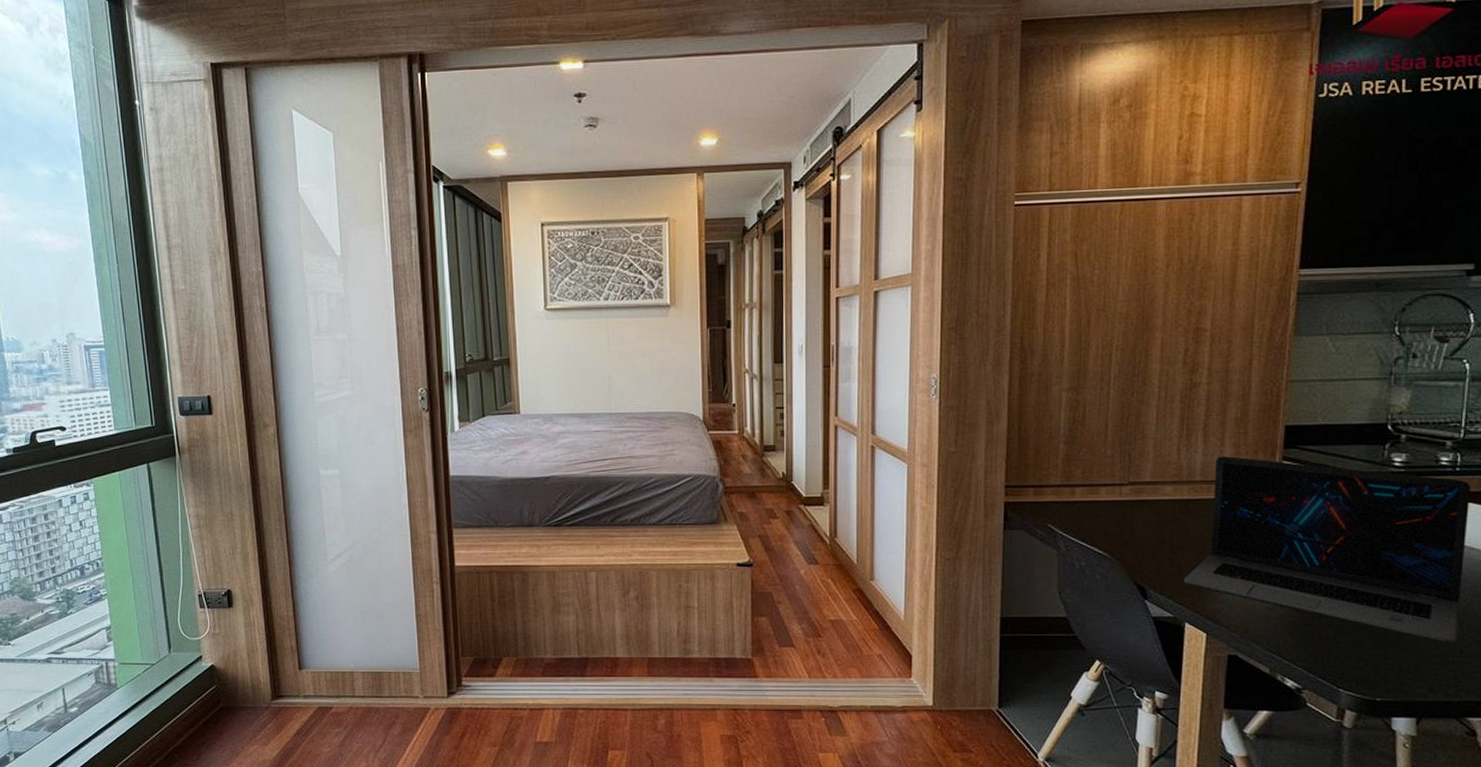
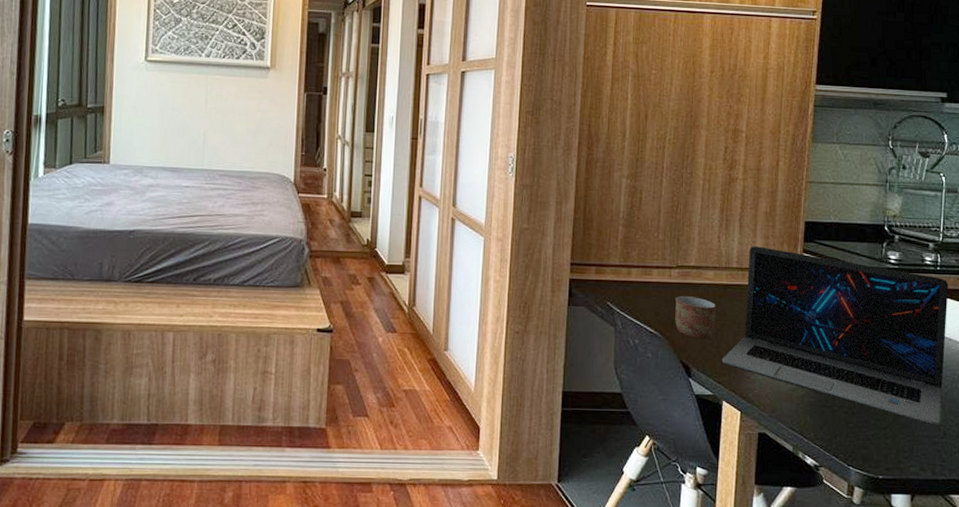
mug: none [1127,513,1177,558] -> present [675,295,717,338]

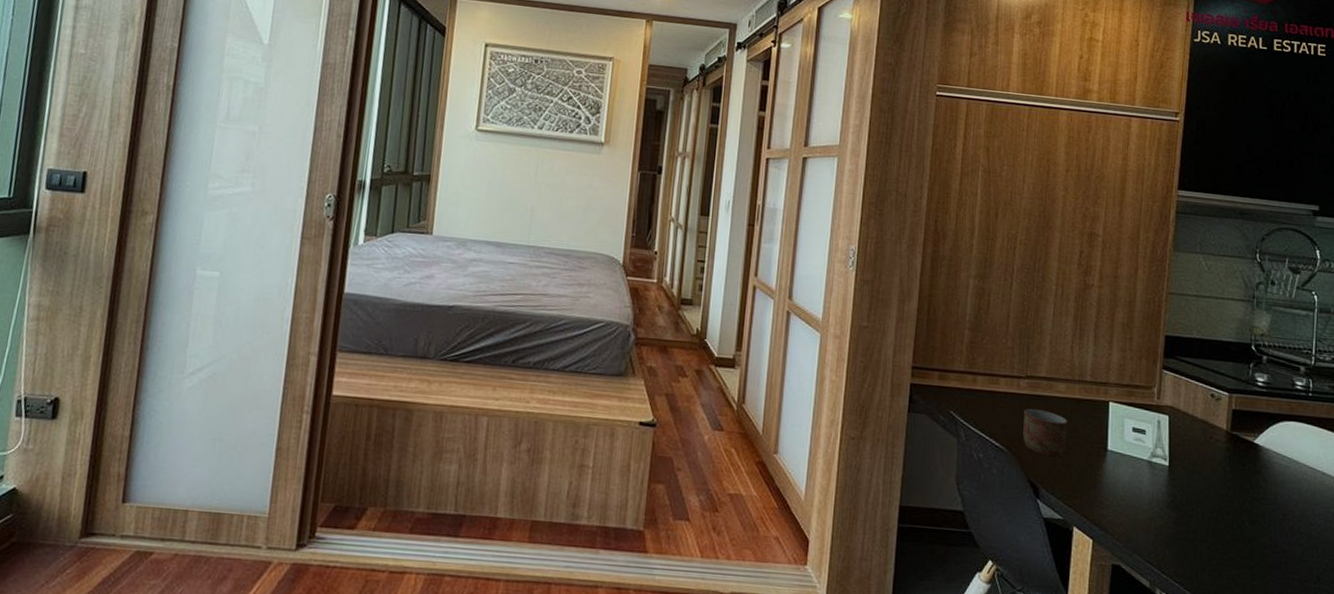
laptop: present [721,246,949,425] -> none [1073,359,1321,568]

